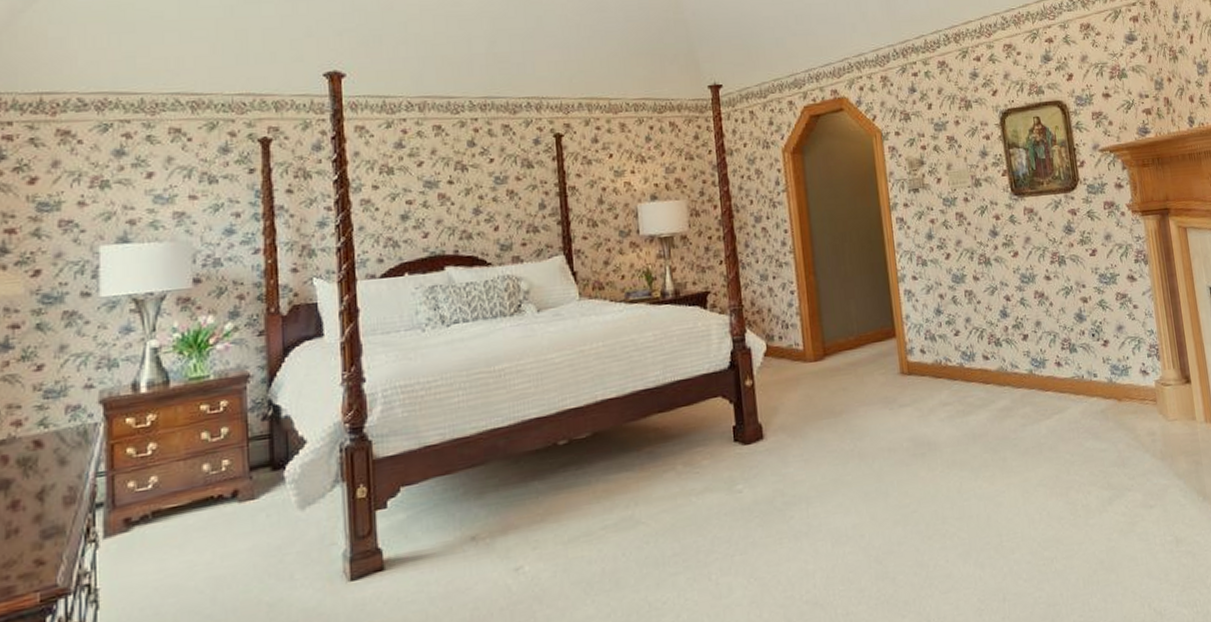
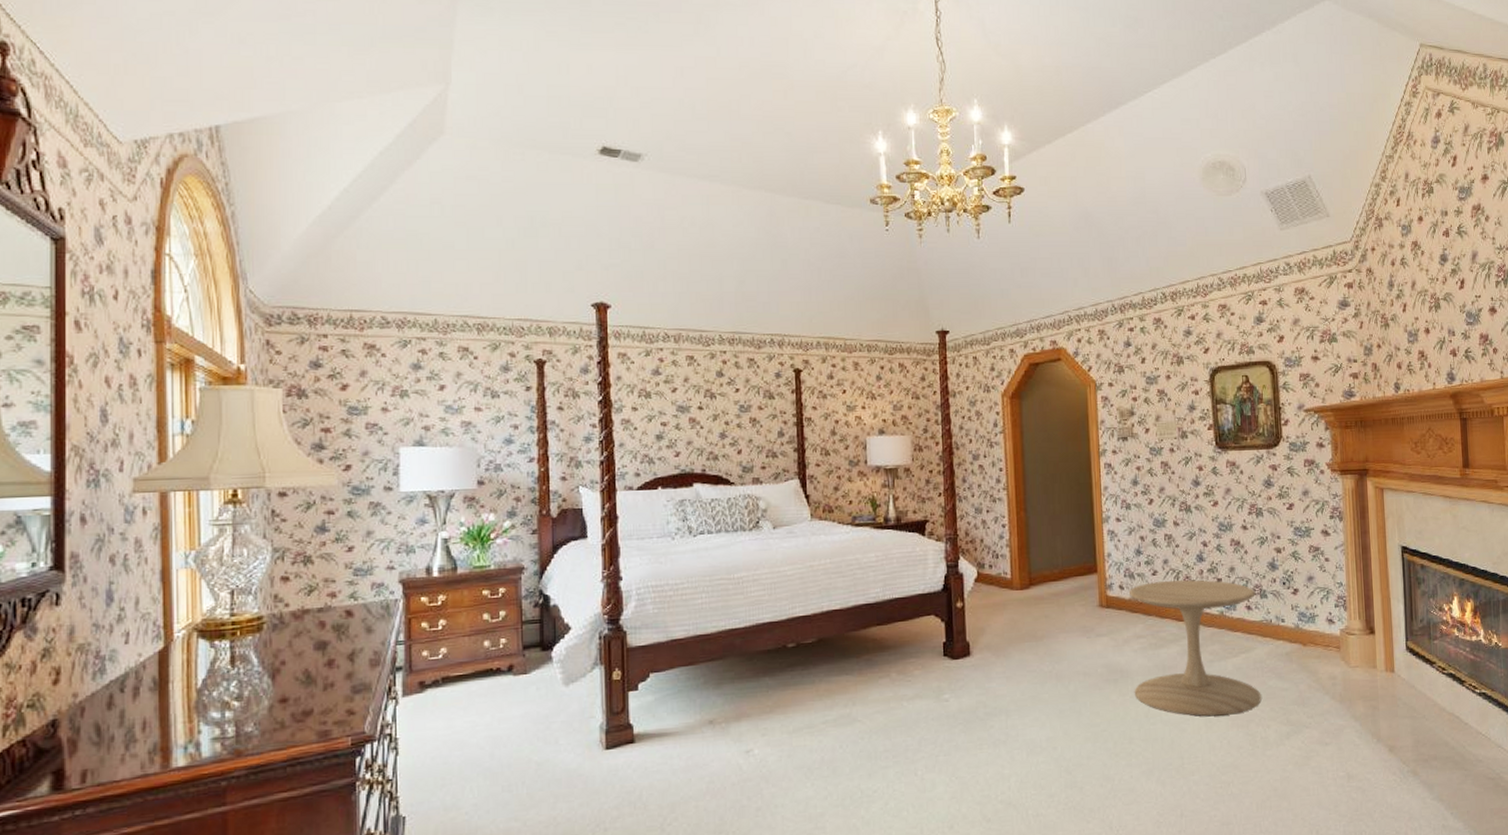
side table: none [930,337,1080,488] -> present [1128,579,1262,717]

